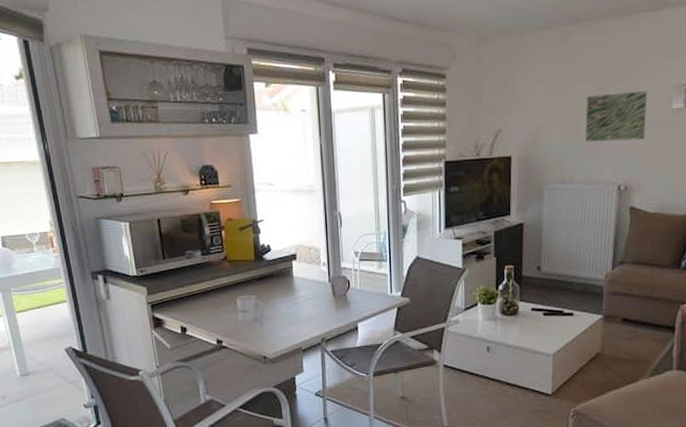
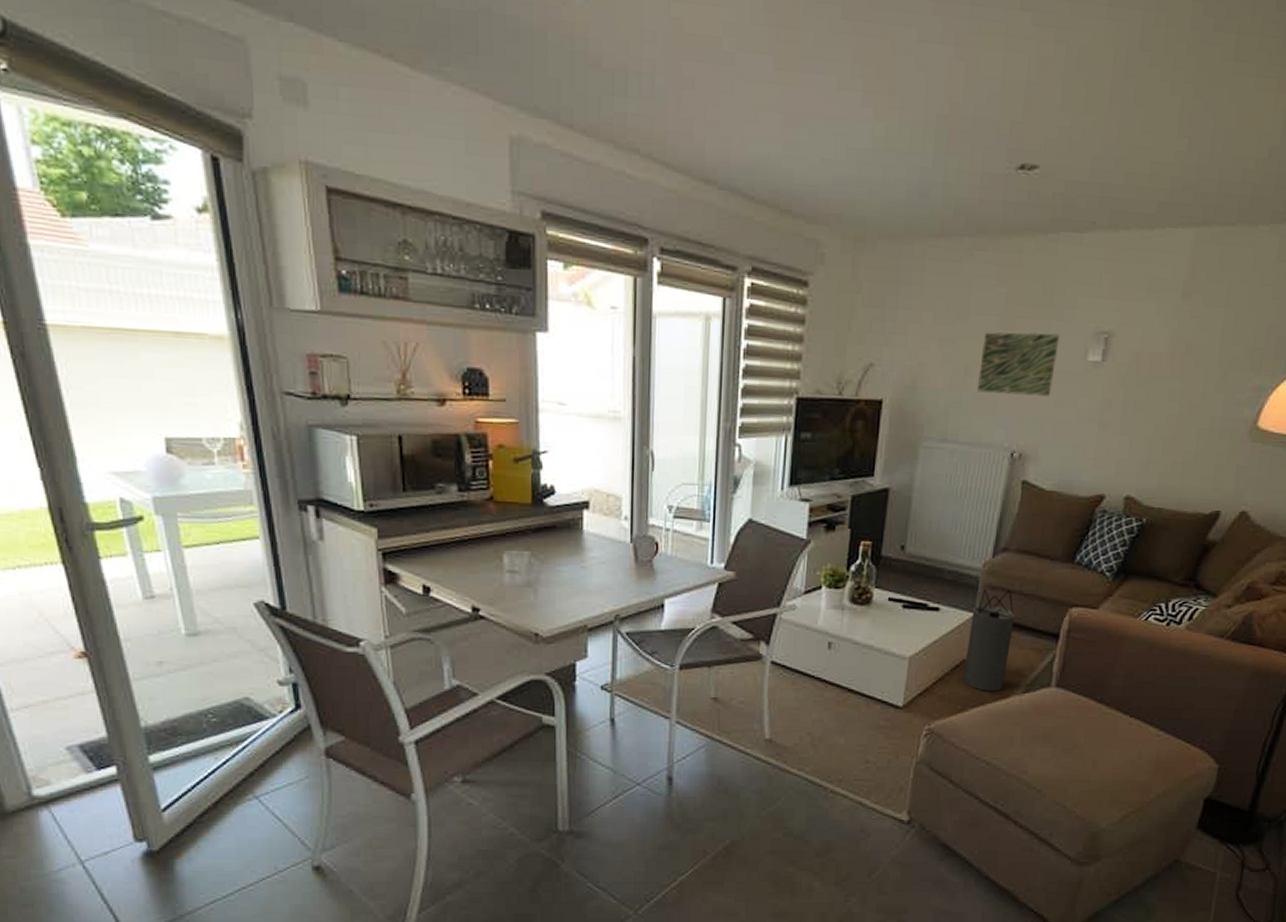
speaker: none [599,295,636,377] -> present [963,589,1015,692]

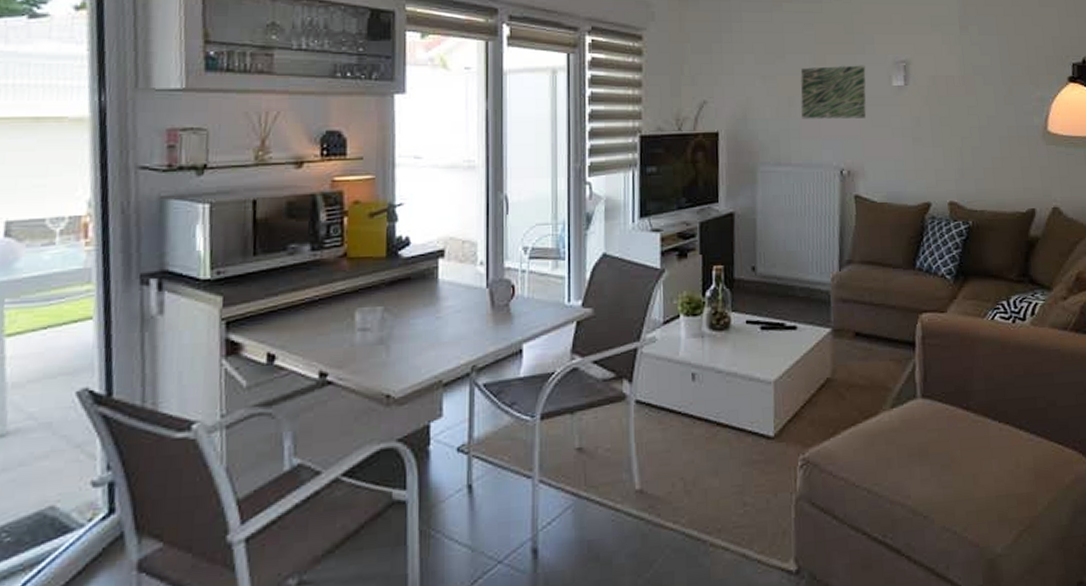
speaker: present [963,589,1015,692] -> none [828,302,871,410]

